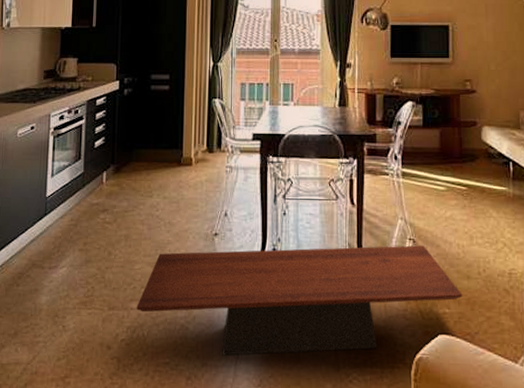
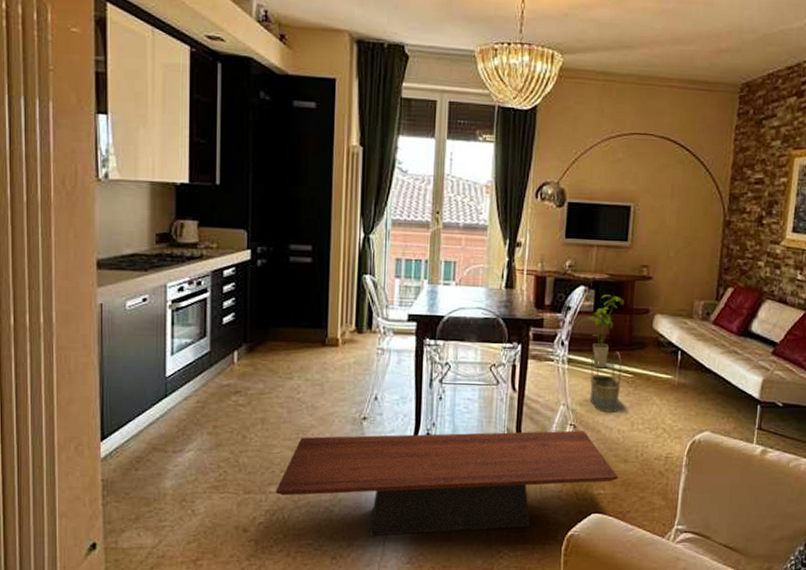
house plant: none [417,109,451,181] -> present [586,295,624,369]
basket: none [425,164,456,227] -> present [589,351,622,413]

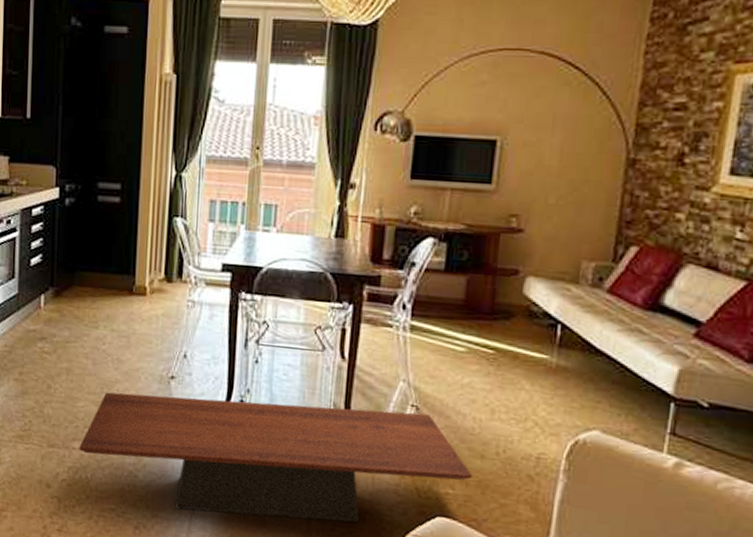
house plant: present [586,295,624,369] -> none [435,249,485,341]
basket: present [589,351,622,413] -> none [437,318,480,396]

